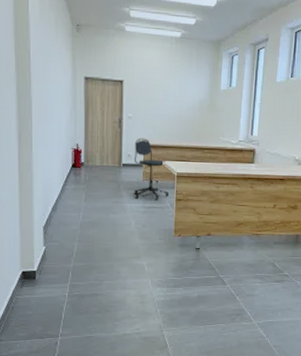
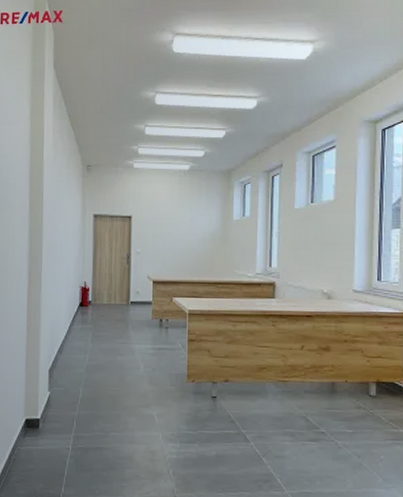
office chair: present [134,138,169,200] -> none [143,274,180,340]

